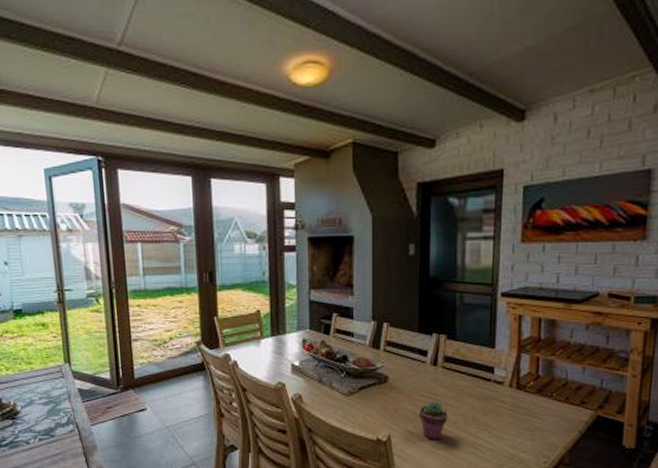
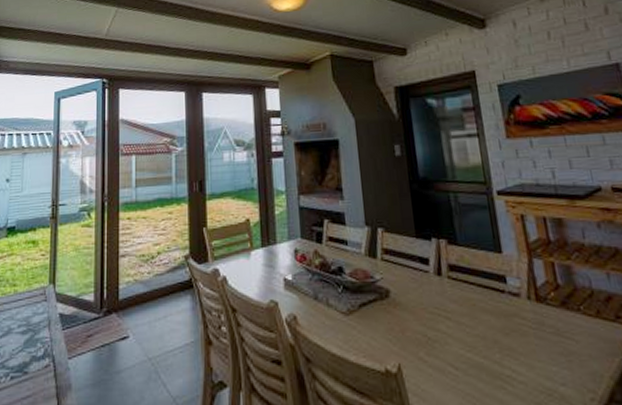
potted succulent: present [418,401,448,441] -> none [429,319,465,371]

